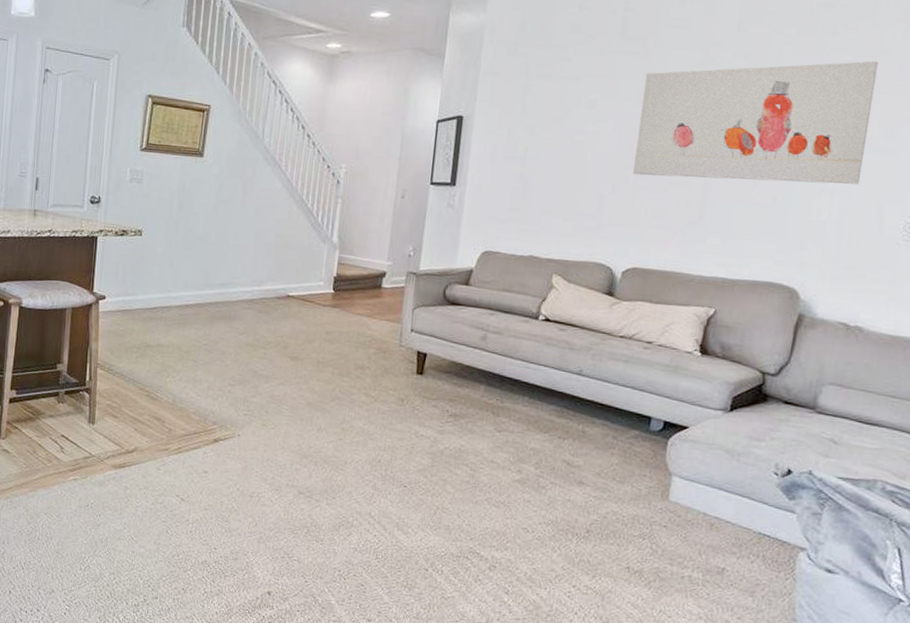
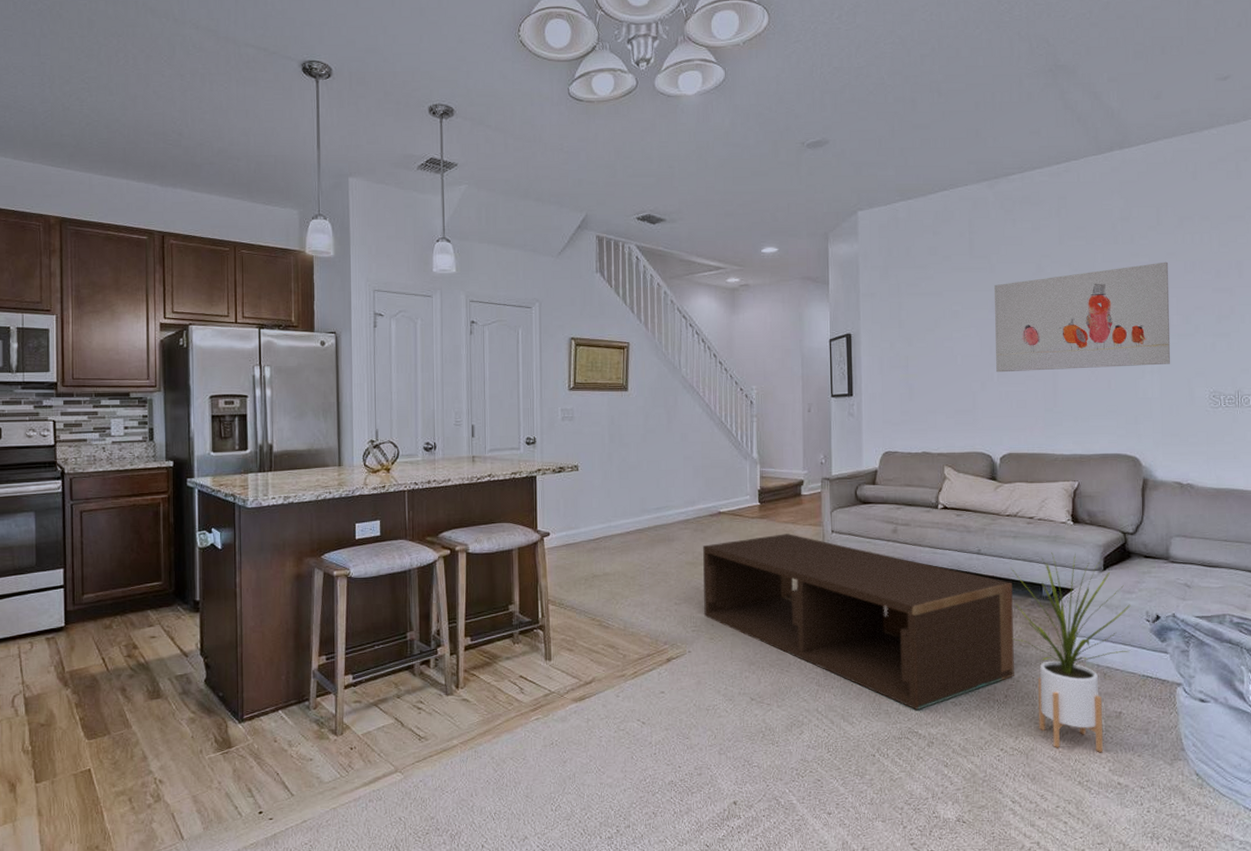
coffee table: none [259,326,615,530] -> present [703,534,1014,709]
house plant: none [604,384,758,608] -> present [1010,552,1131,753]

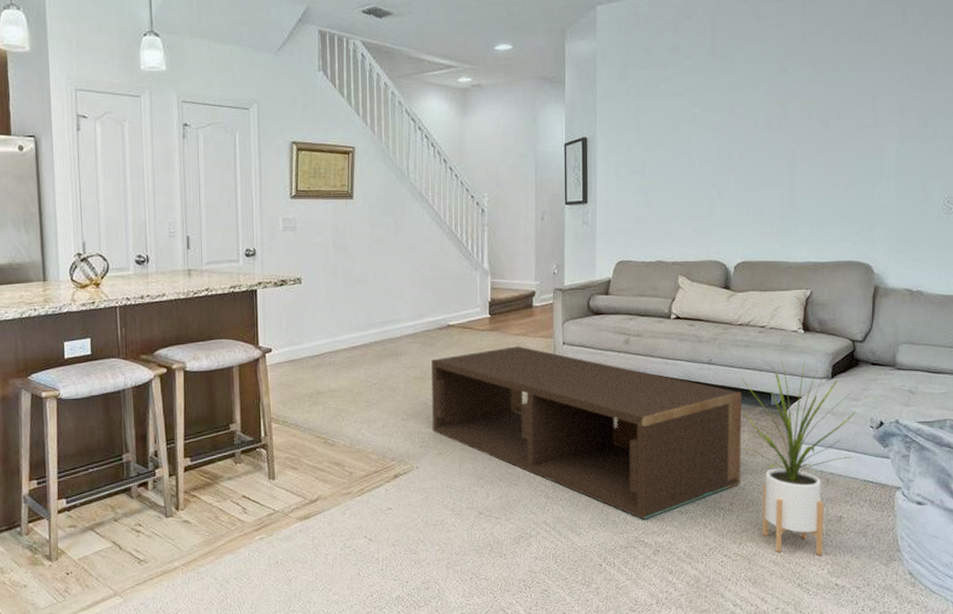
wall art: present [994,262,1171,373] -> none [734,62,911,178]

